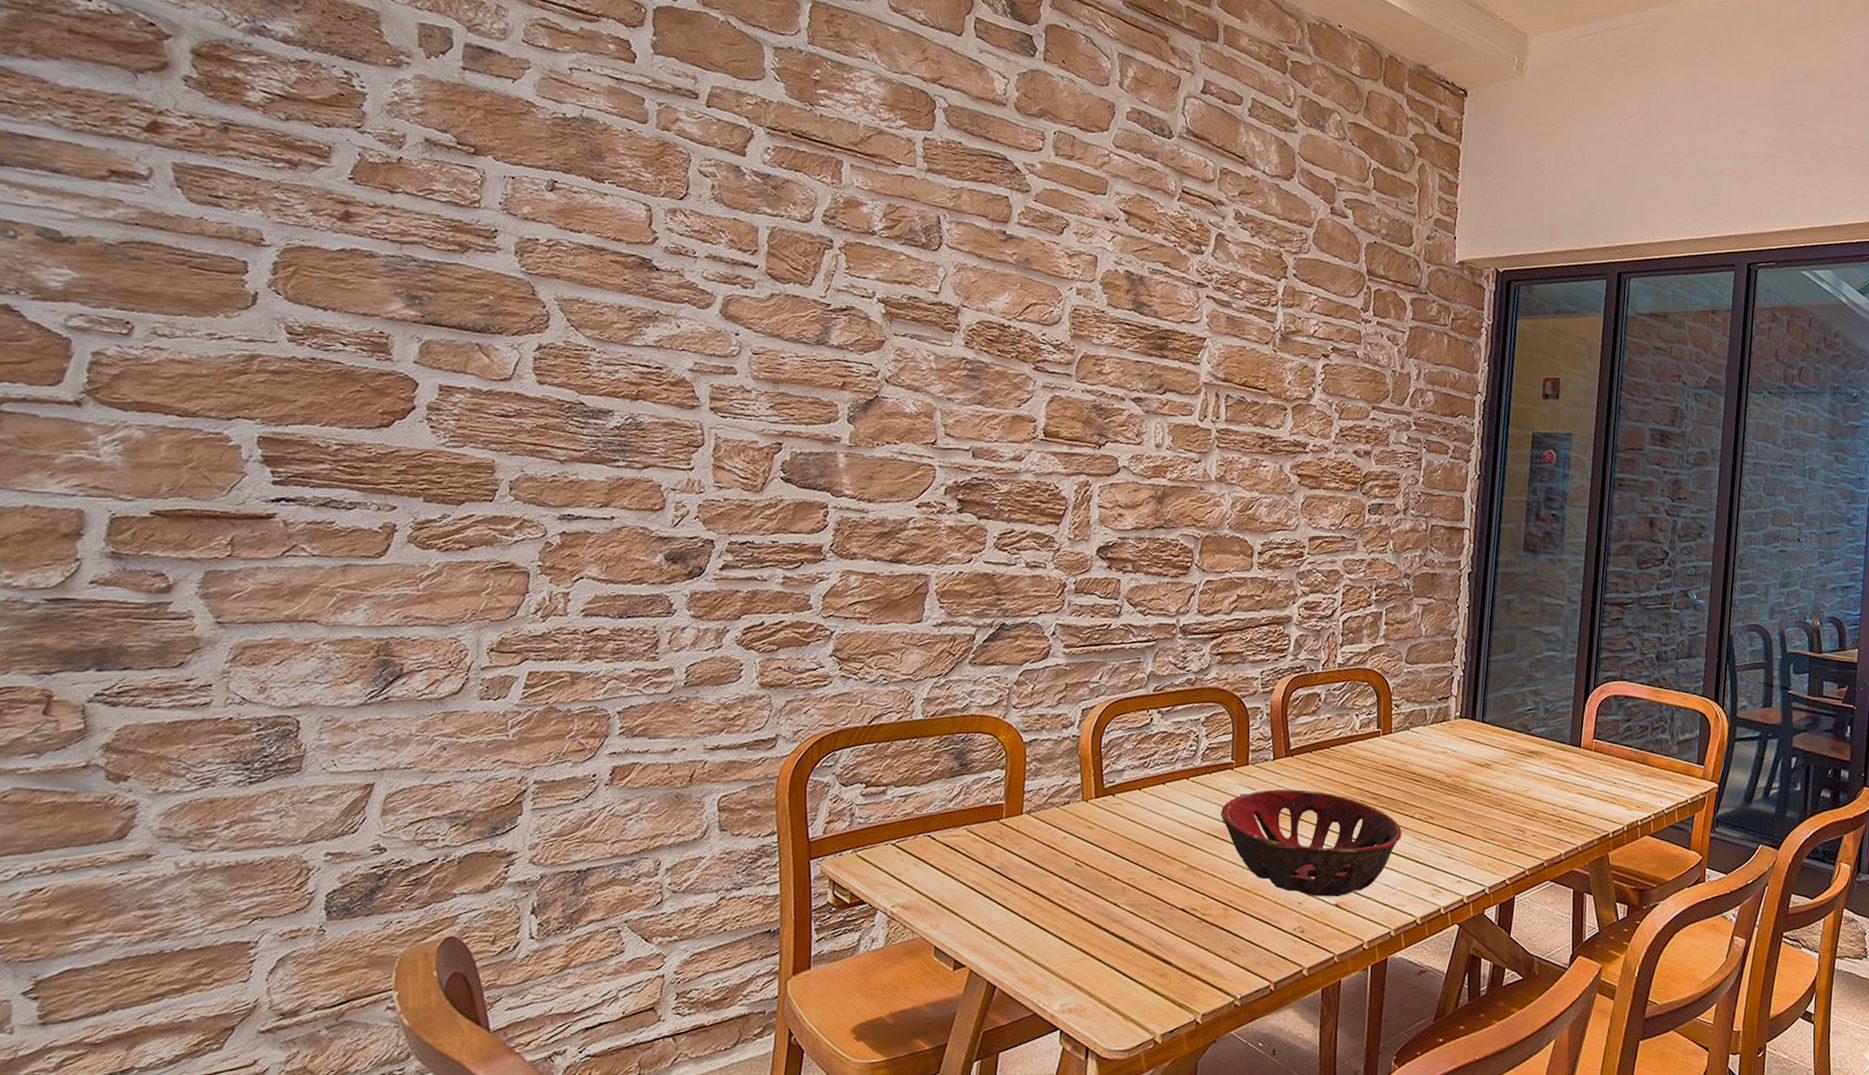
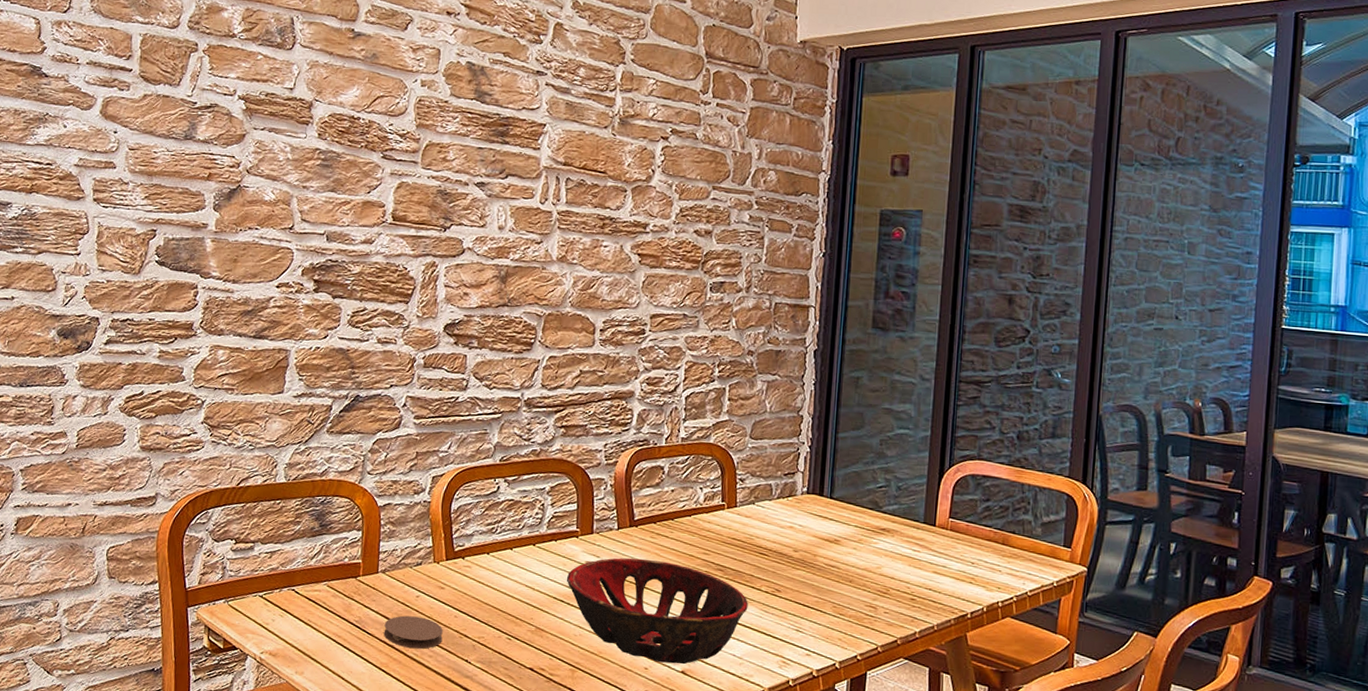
coaster: none [1027,859,1091,894] -> present [384,615,443,649]

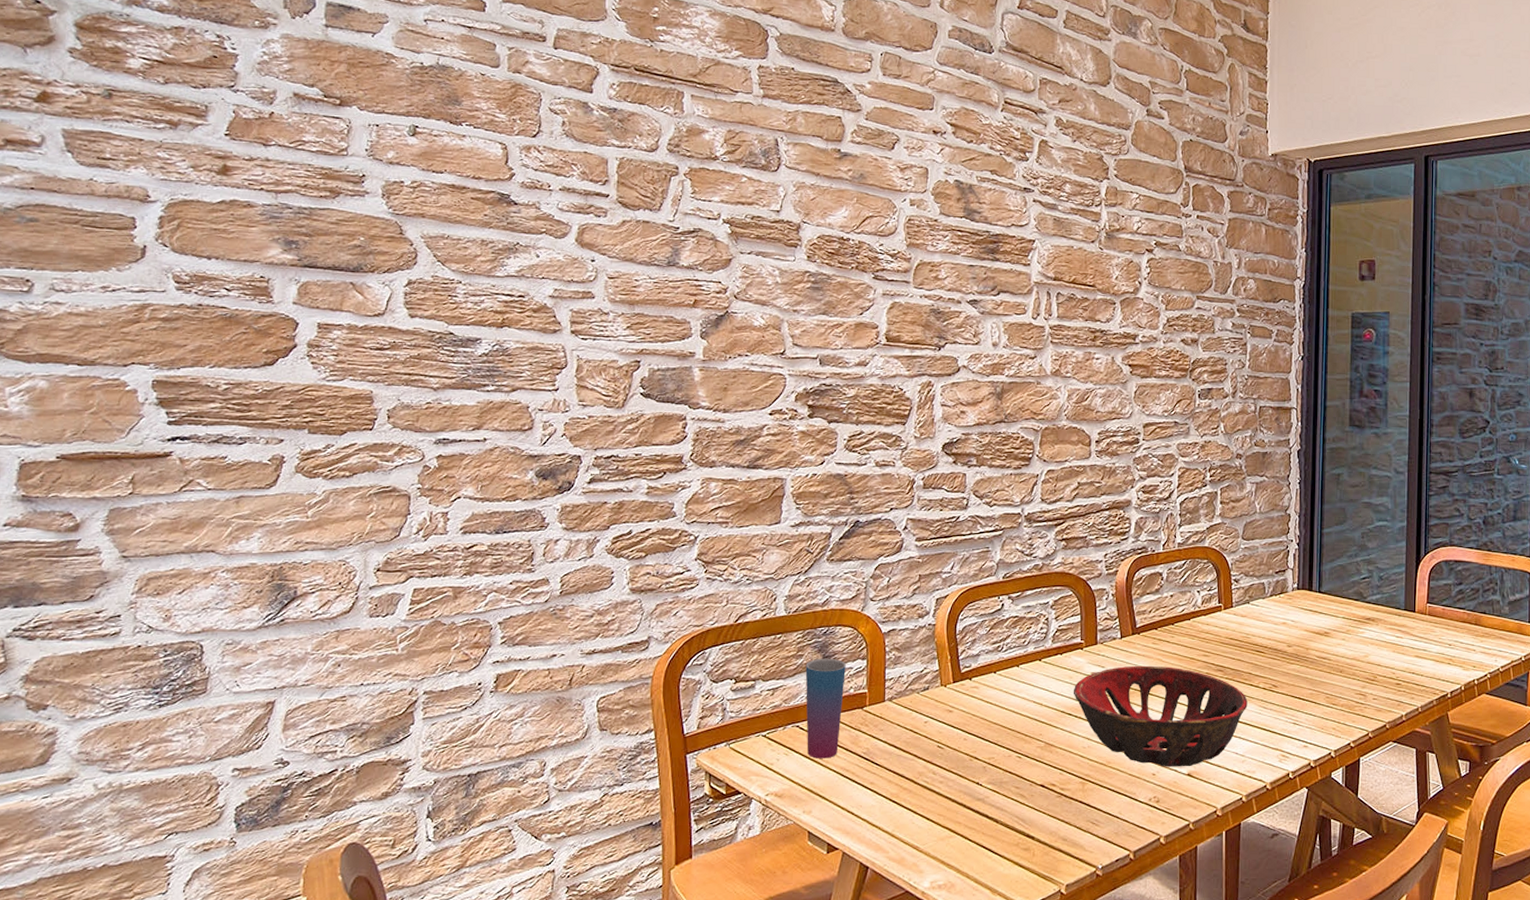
cup: none [301,526,342,623] -> present [805,658,846,758]
coaster: present [384,615,443,649] -> none [893,743,953,776]

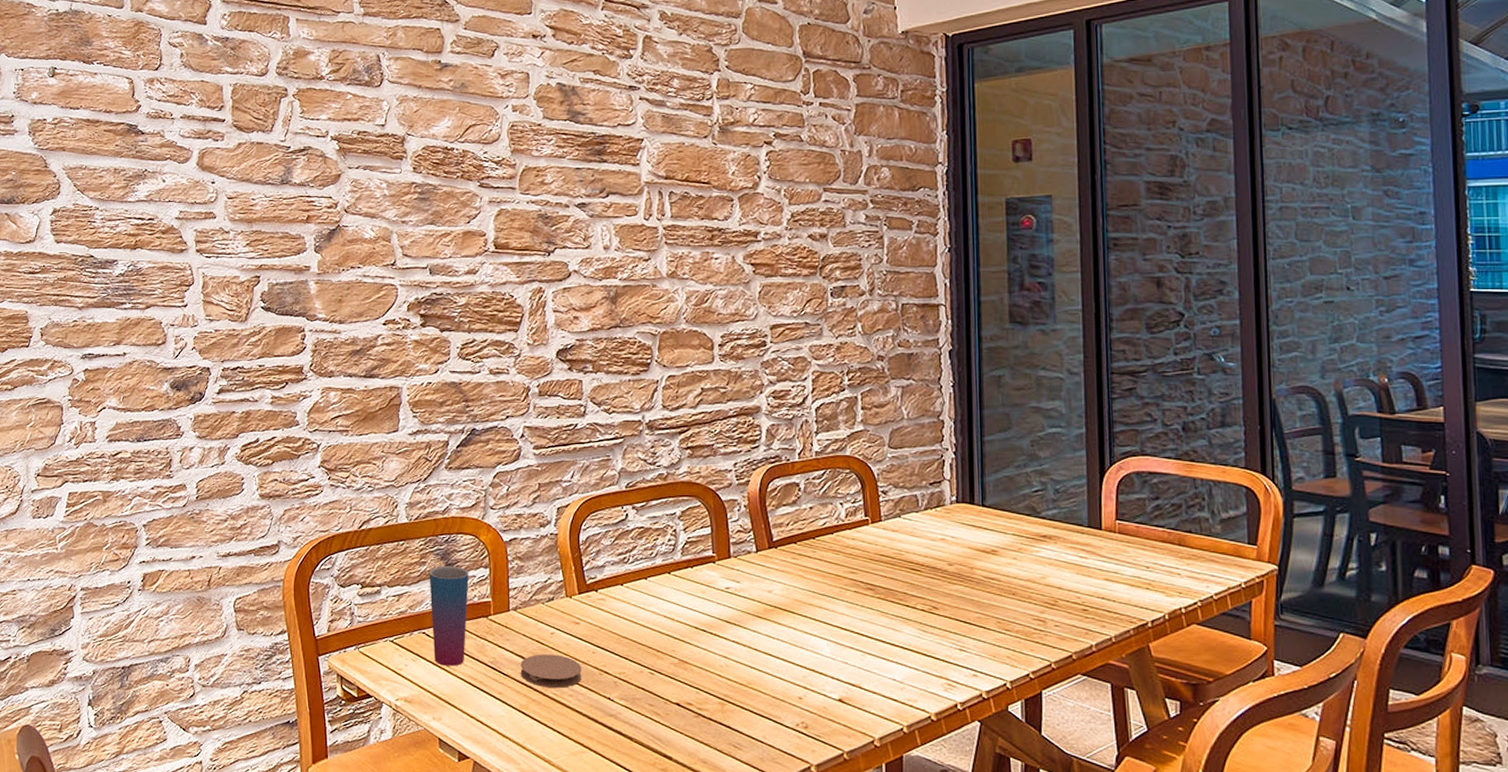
coaster: none [893,743,953,776] -> present [520,654,582,689]
decorative bowl: present [1073,665,1248,767] -> none [706,581,904,692]

